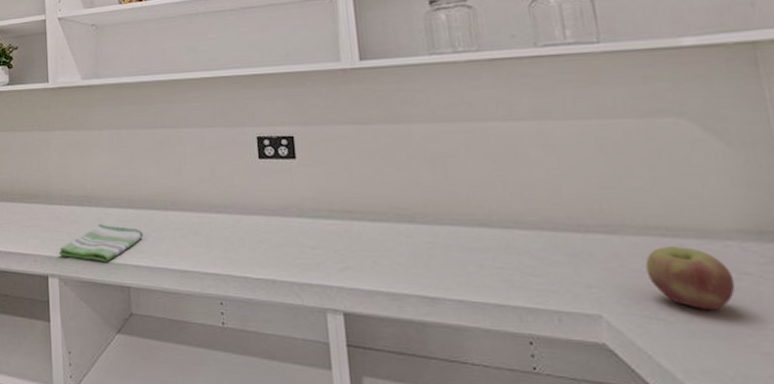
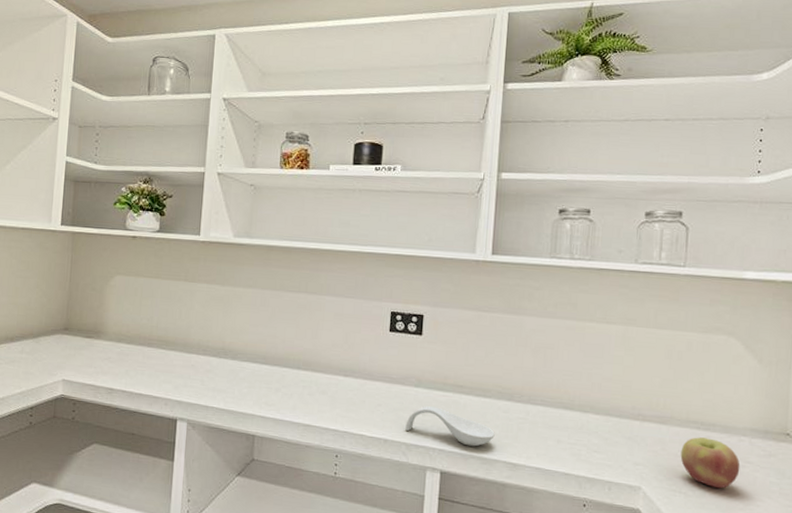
dish towel: present [59,224,143,262] -> none [190,375,274,411]
spoon rest: none [293,238,401,281] -> present [405,406,495,447]

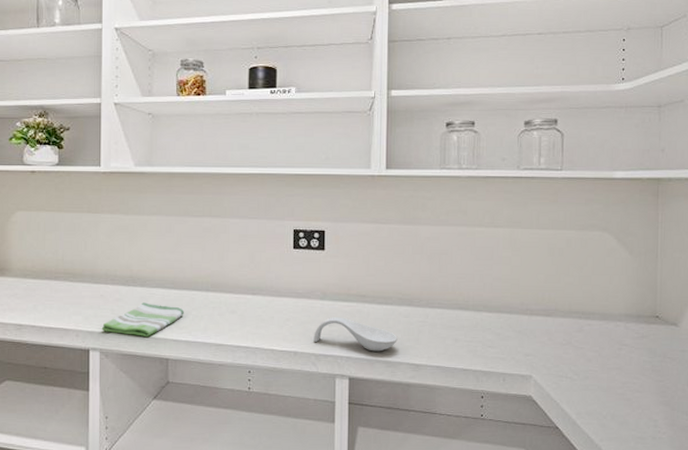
dish towel: none [190,375,274,411] -> present [101,302,184,337]
apple: present [680,437,740,489] -> none [565,326,618,371]

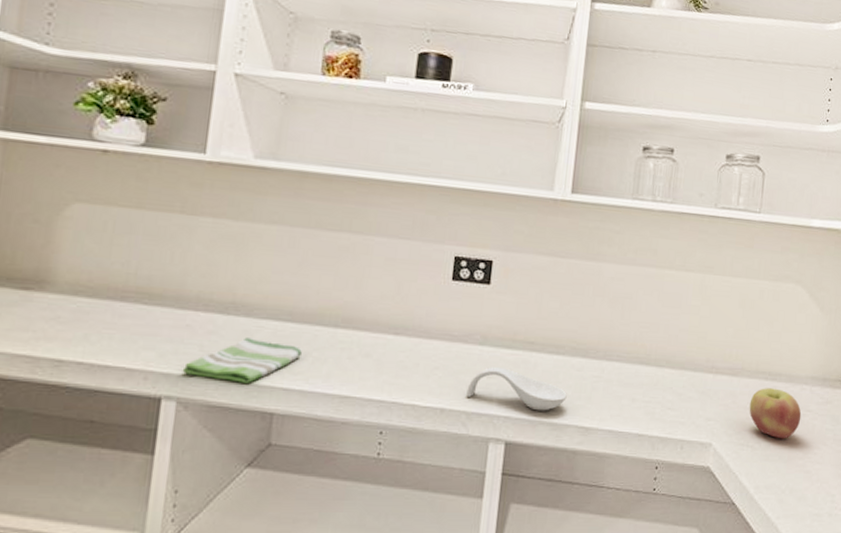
apple: none [565,326,618,371] -> present [749,388,802,439]

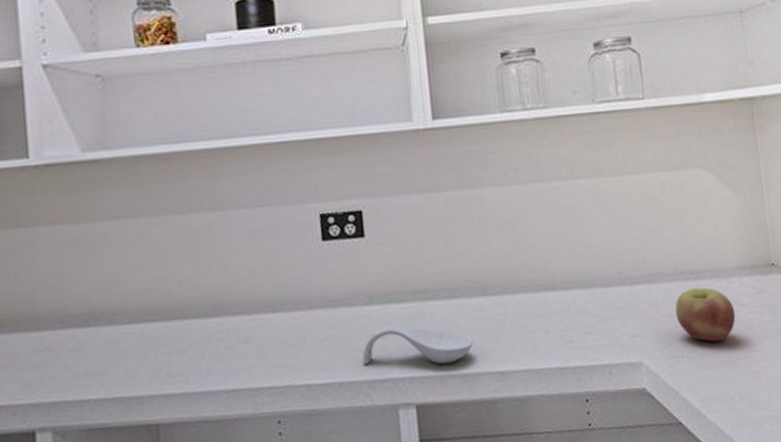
dish towel: present [182,337,302,383] -> none [51,345,176,401]

